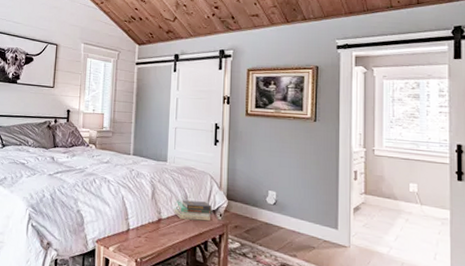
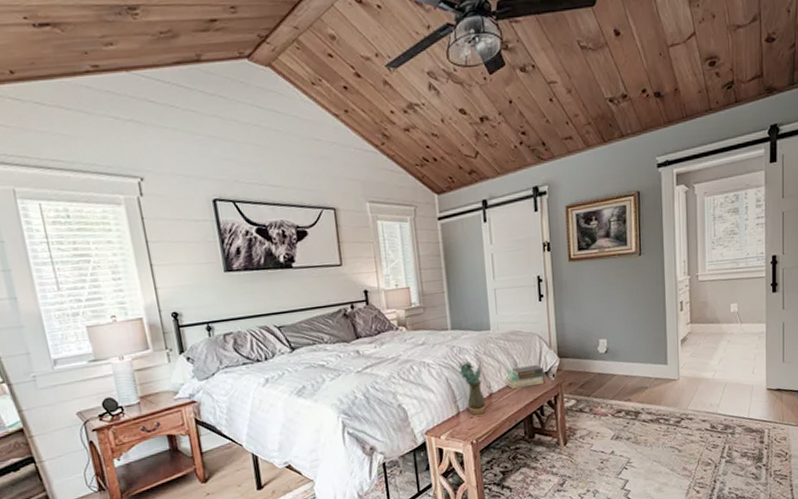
vase: none [134,184,154,236] -> present [458,360,486,416]

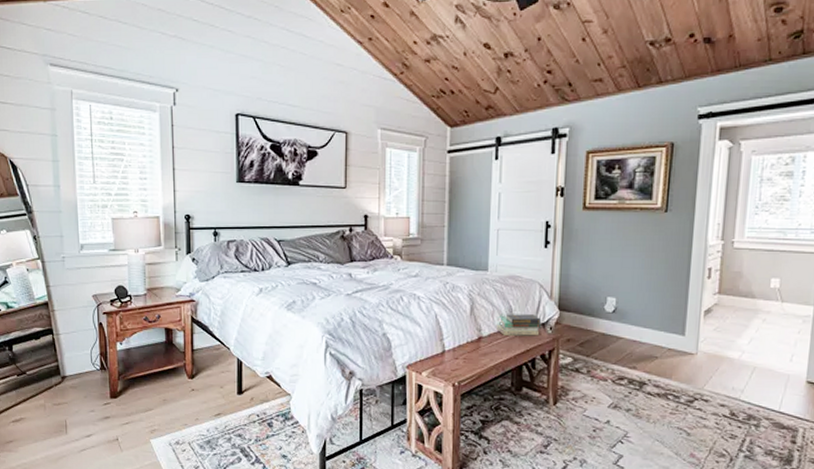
vase: present [458,360,486,416] -> none [449,299,474,357]

